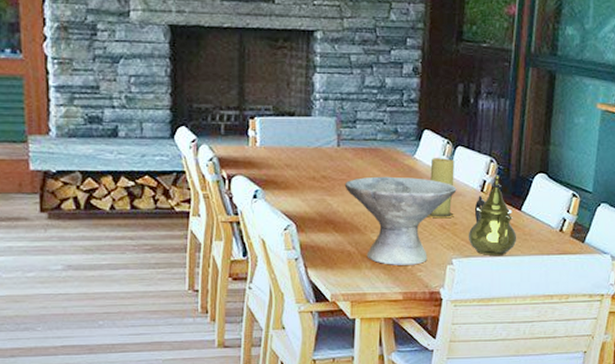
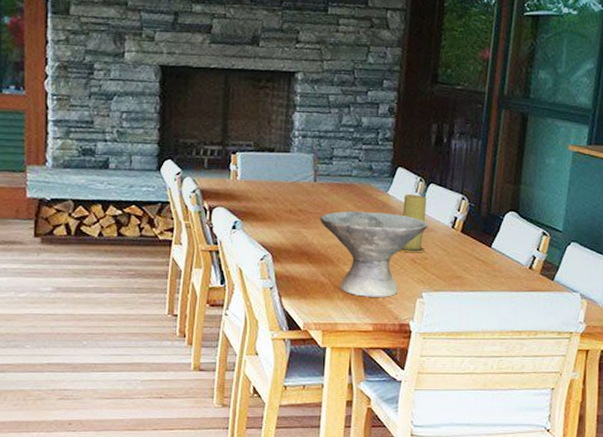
teapot: present [468,175,517,255] -> none [438,212,487,290]

